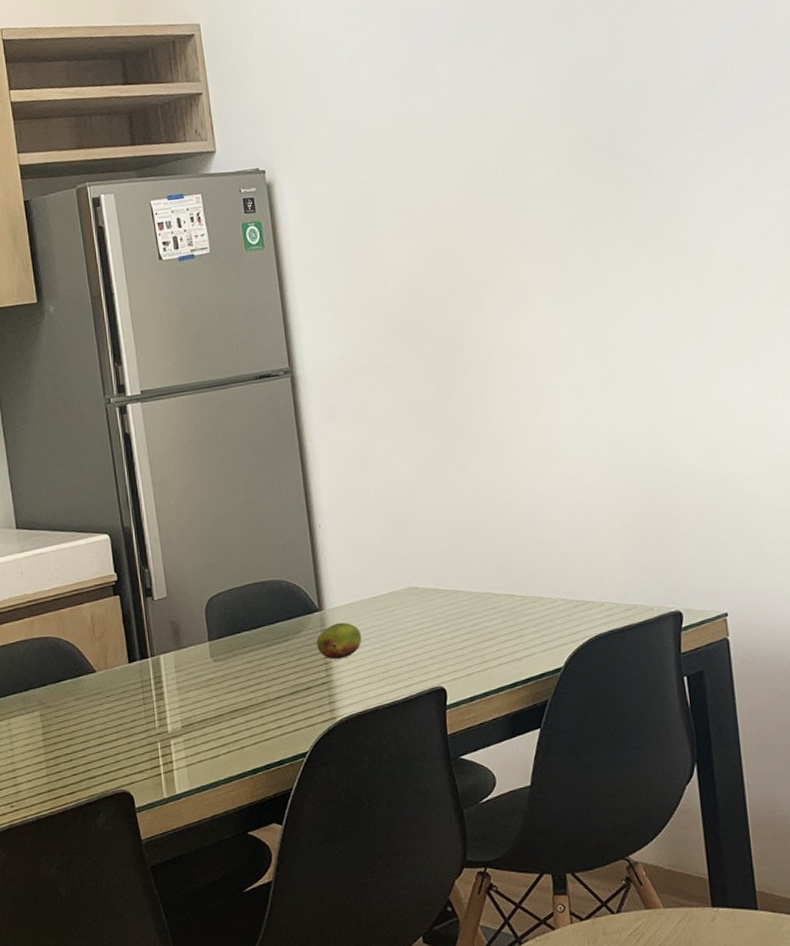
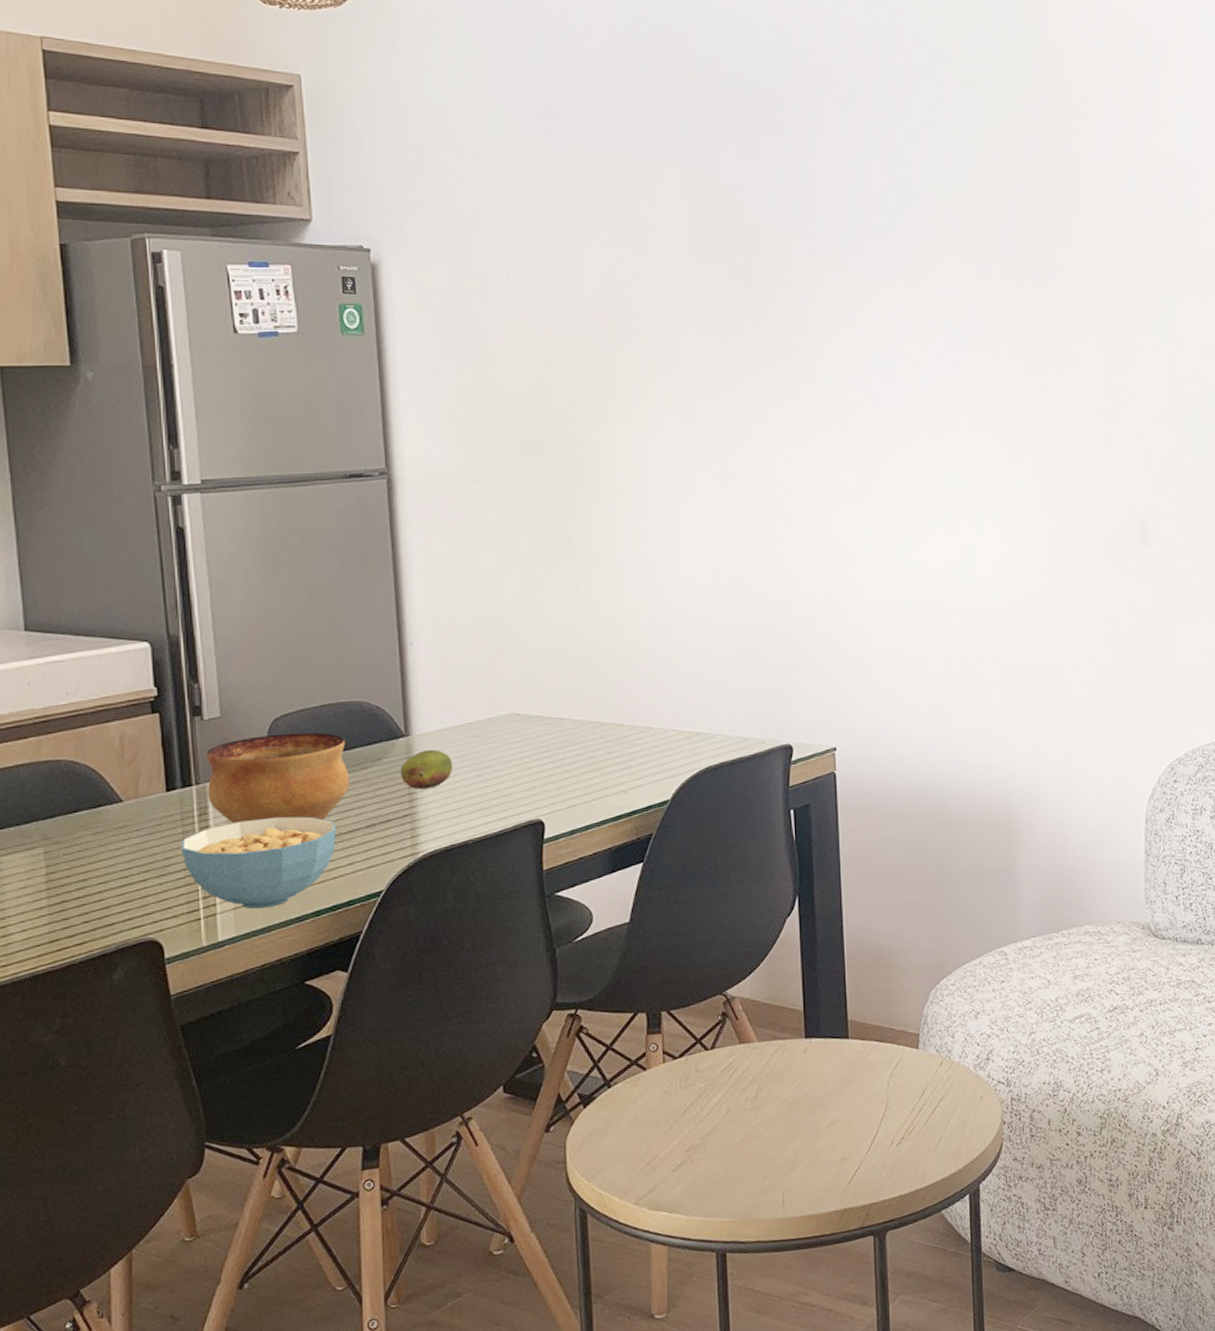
cereal bowl: none [142,684,266,767] -> present [181,816,336,909]
bowl: none [157,609,275,691] -> present [206,732,350,824]

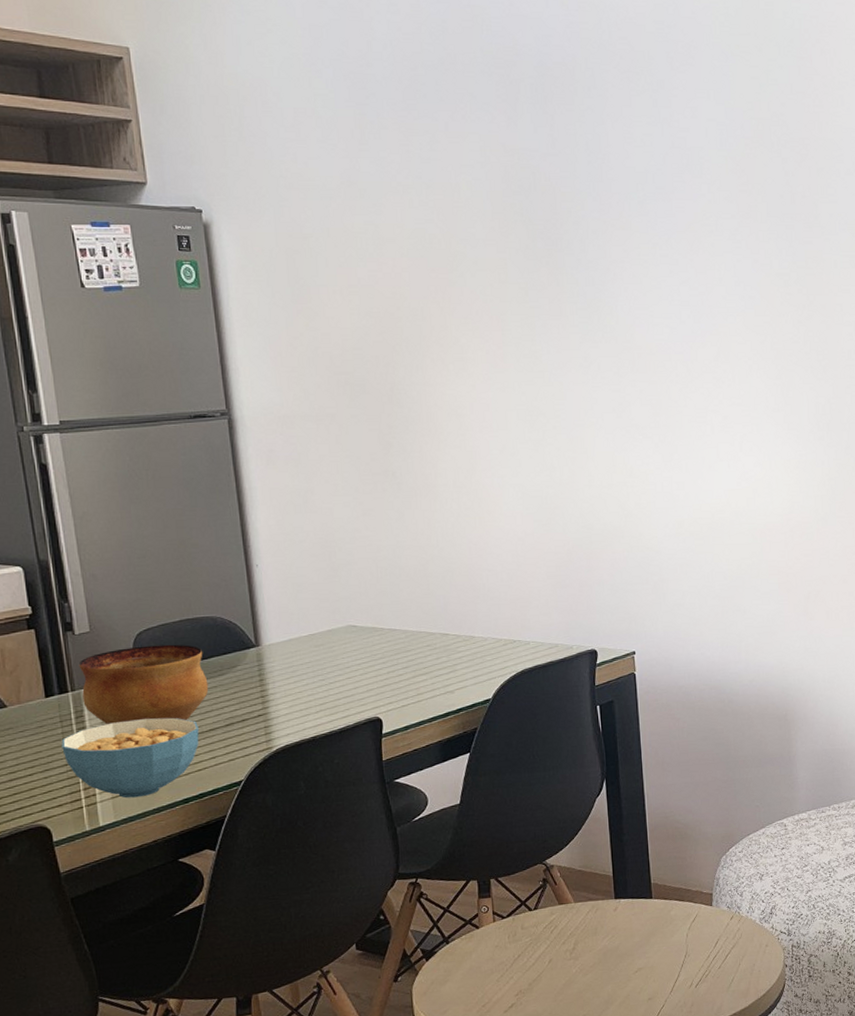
fruit: present [400,749,453,789] -> none [253,657,300,693]

